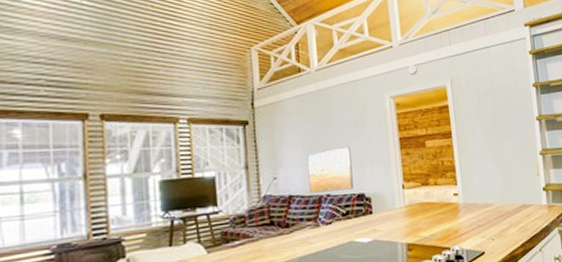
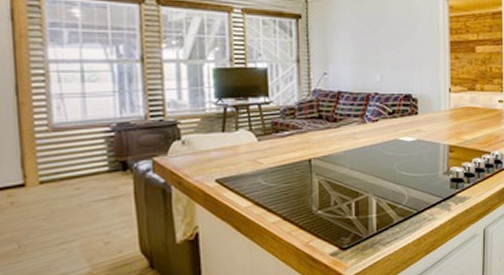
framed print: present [307,146,354,194] -> none [357,46,401,91]

